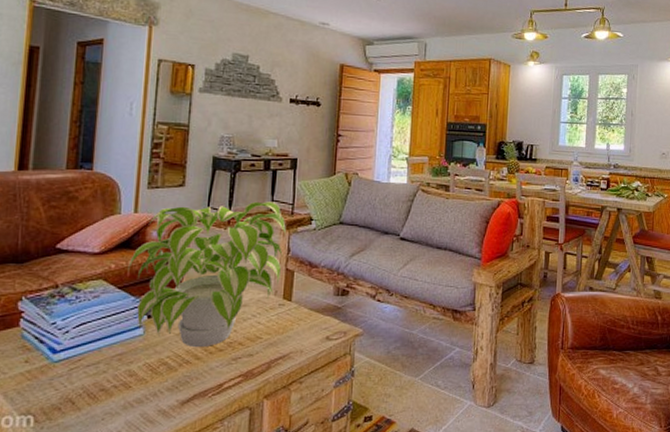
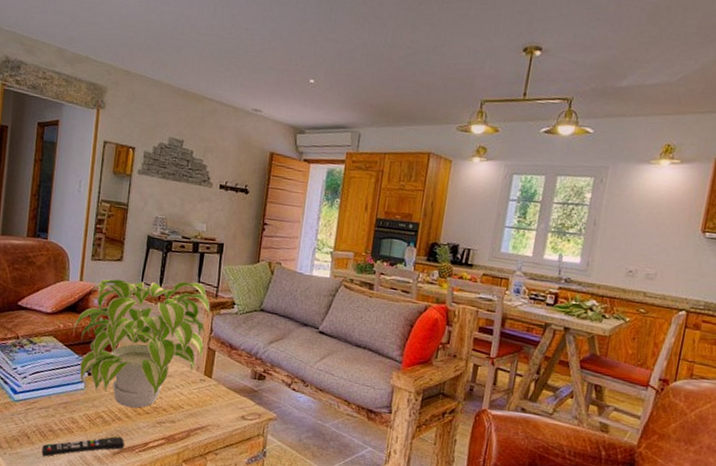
remote control: none [91,382,196,422] -> present [41,436,125,457]

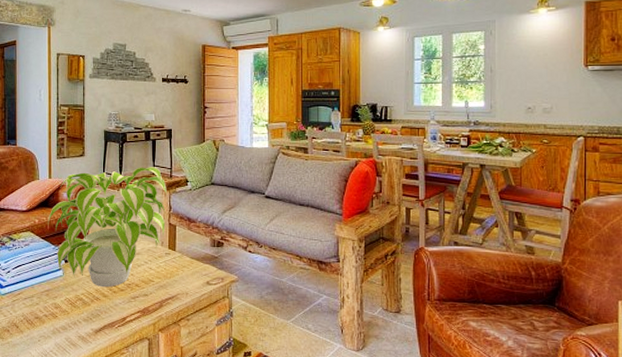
remote control: present [41,436,125,457] -> none [30,315,105,343]

